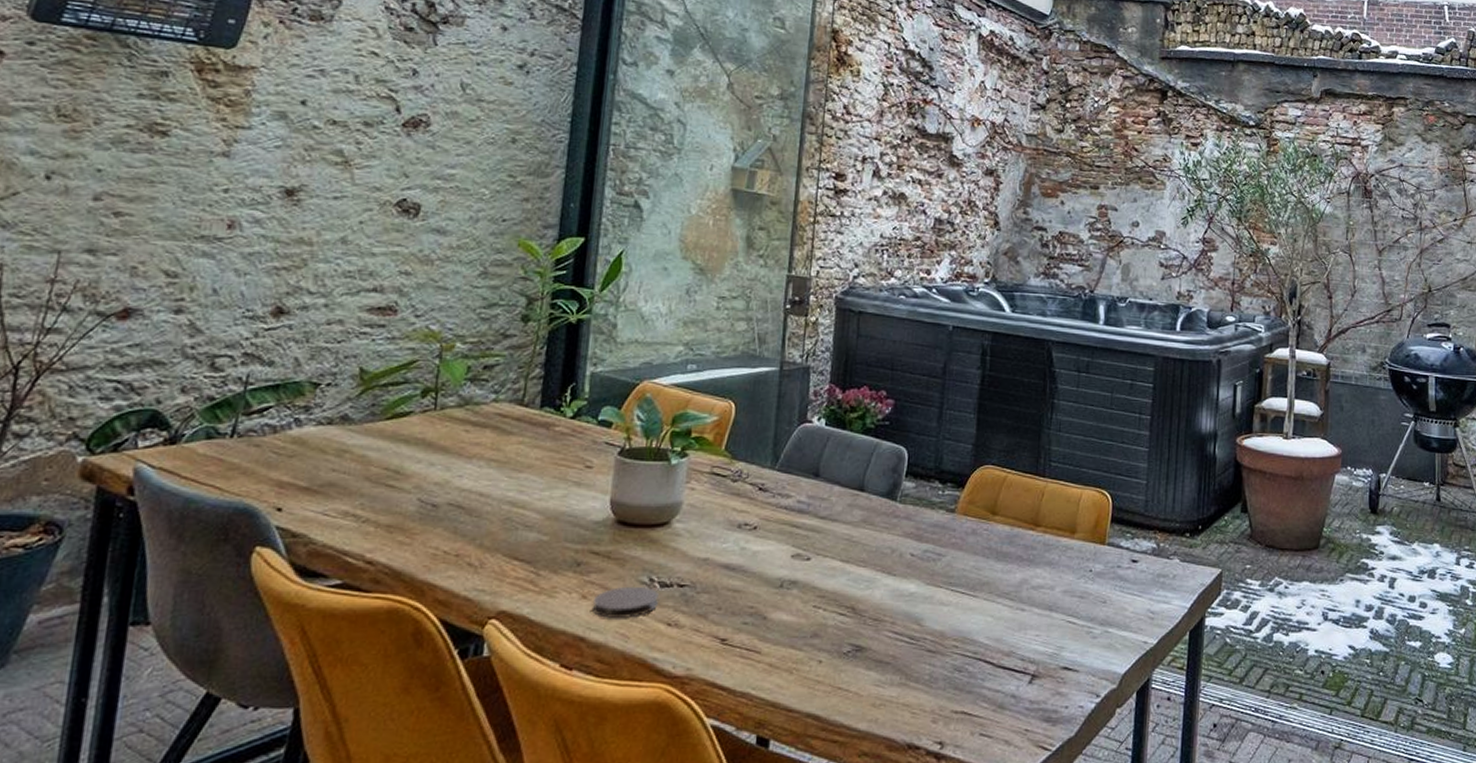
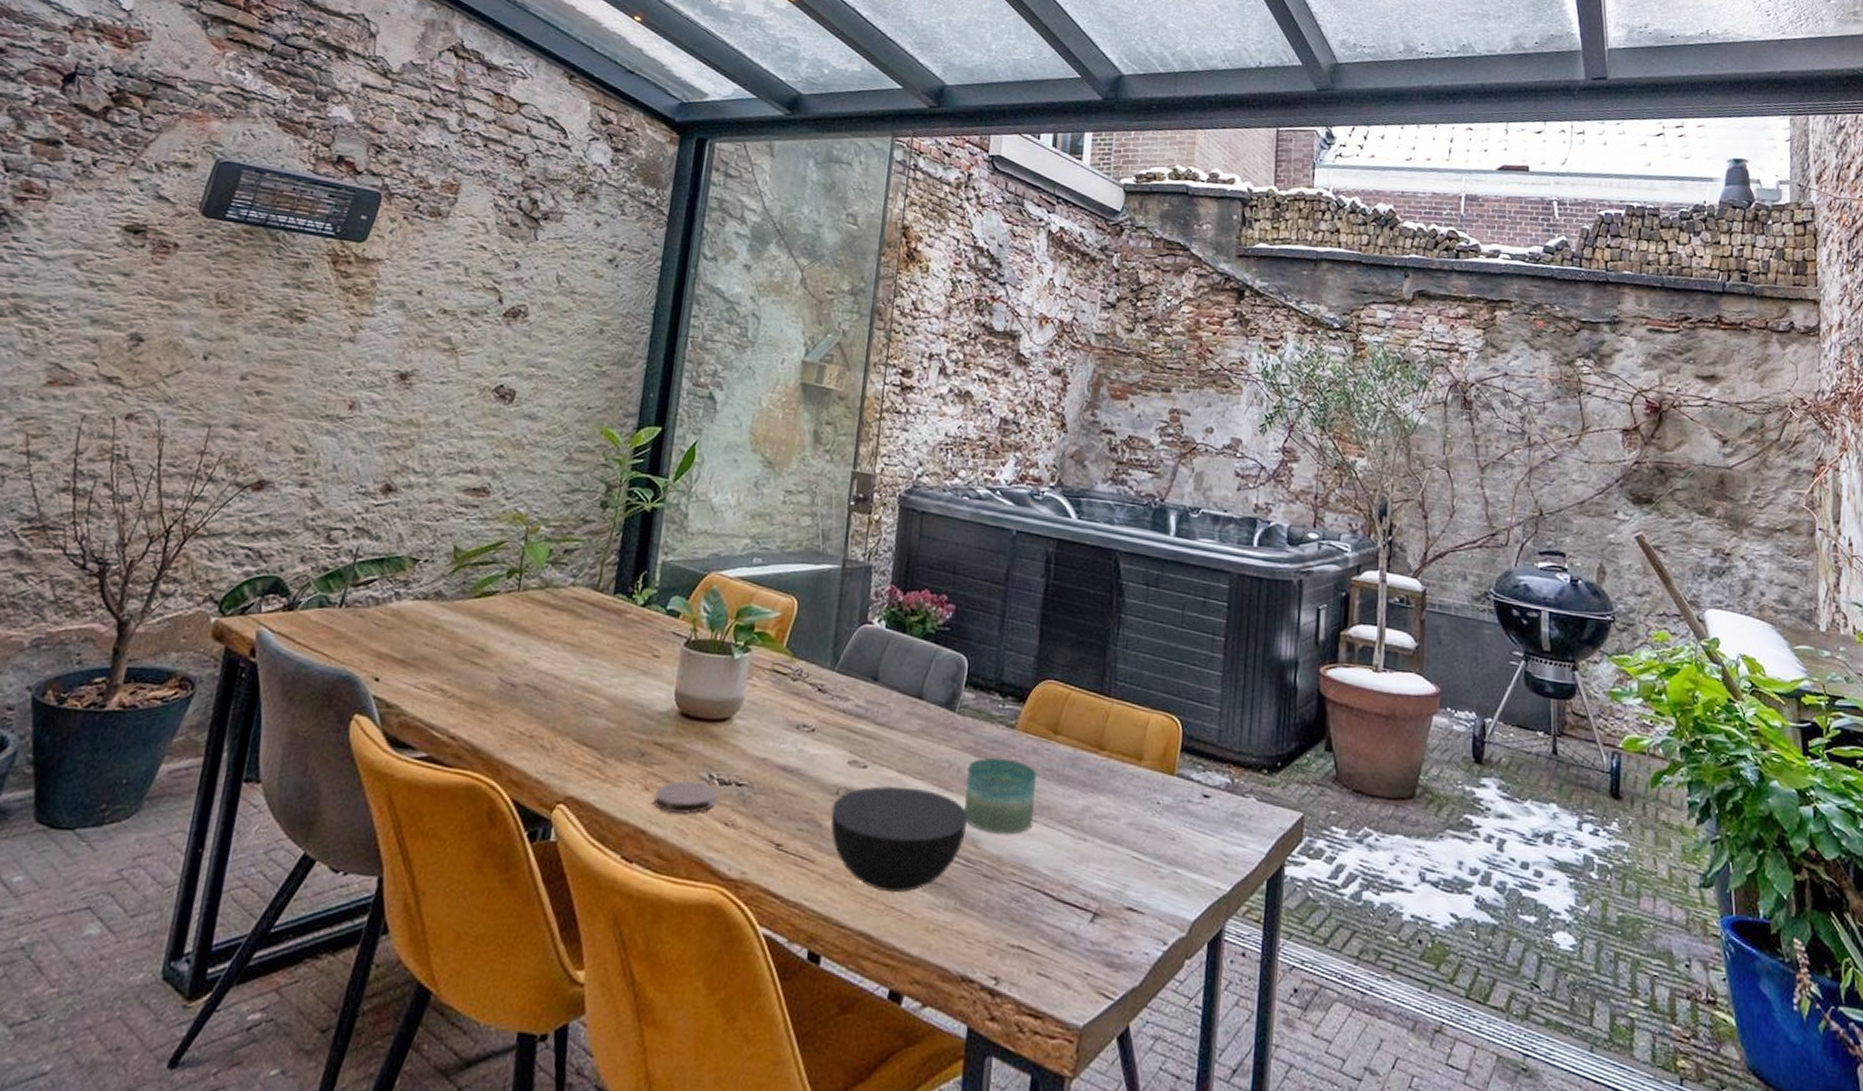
bowl: none [775,575,911,675] -> present [831,785,968,893]
candle: none [907,541,976,611] -> present [964,757,1037,835]

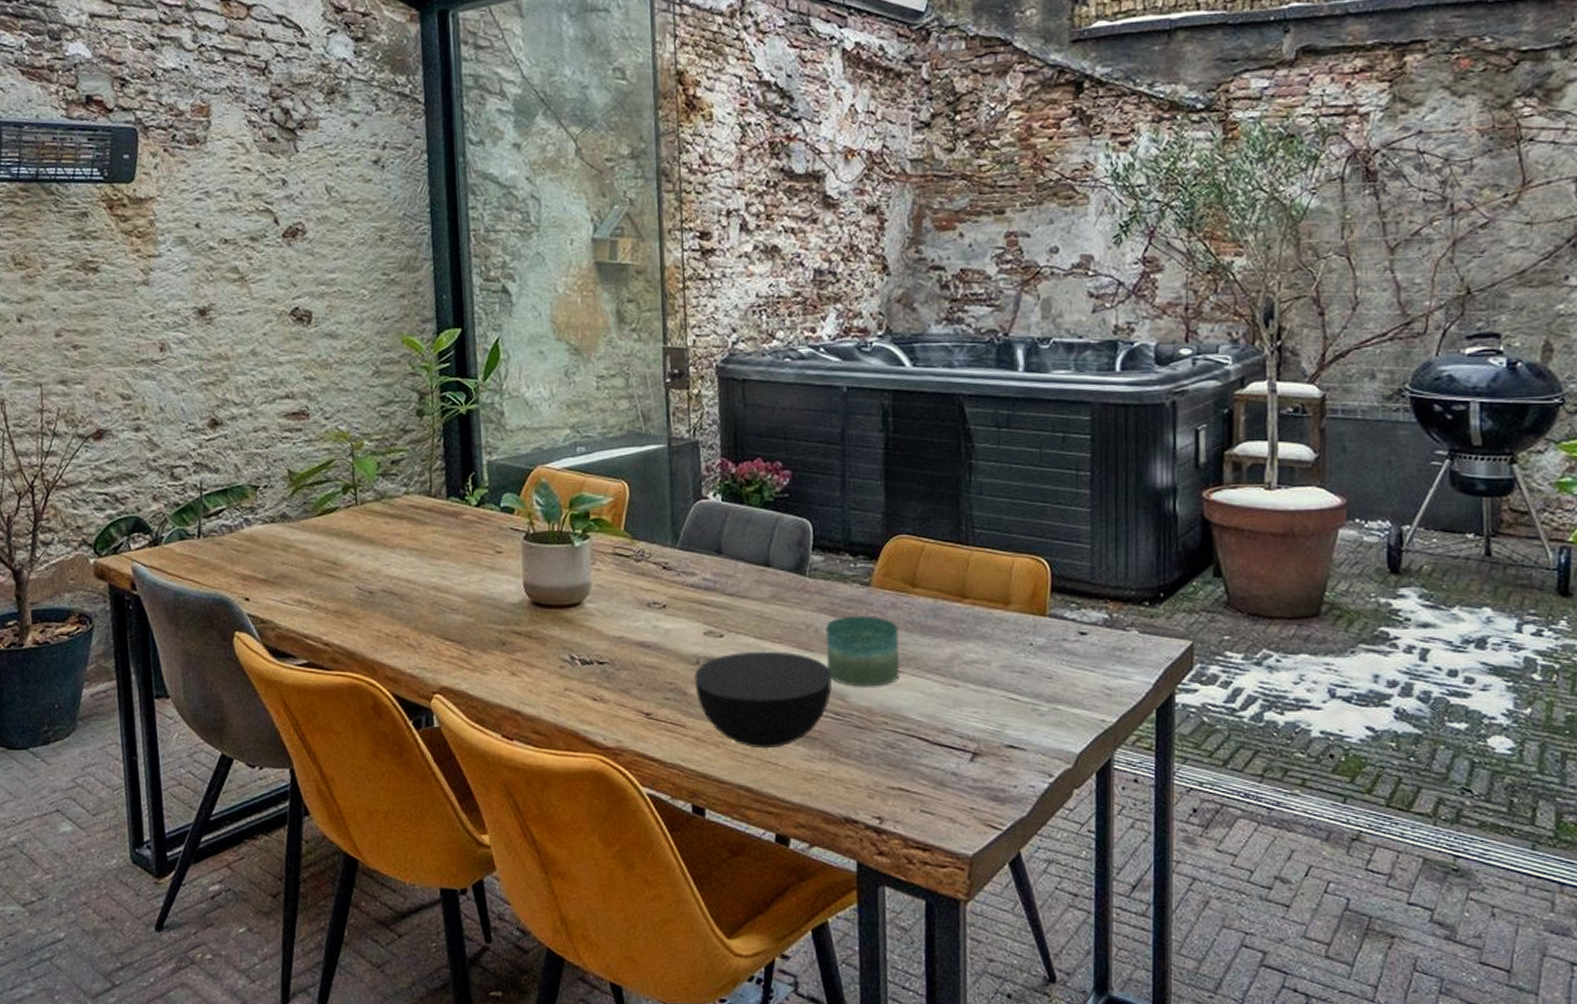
coaster: present [653,781,718,814] -> none [521,663,581,693]

